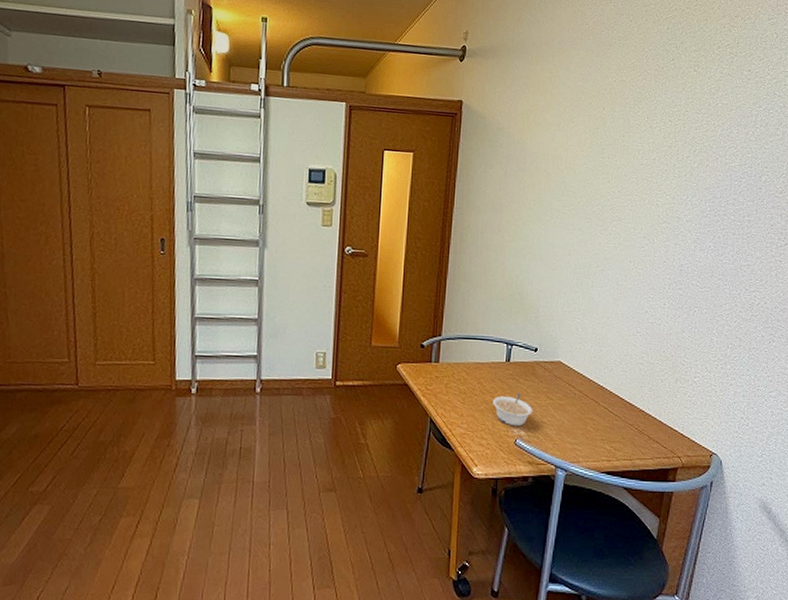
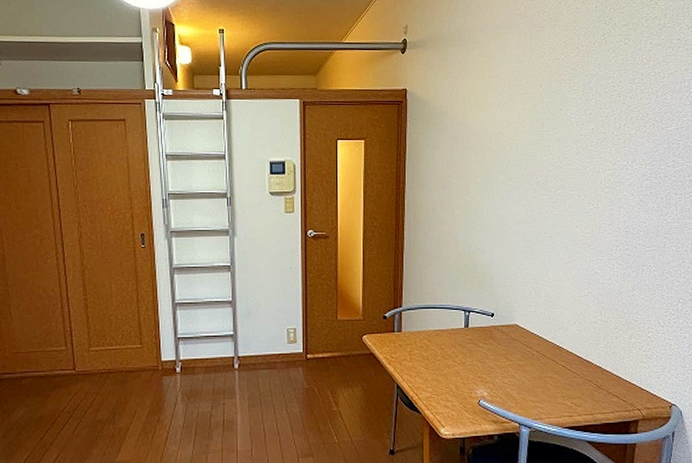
legume: present [493,393,534,427] -> none [455,357,494,388]

